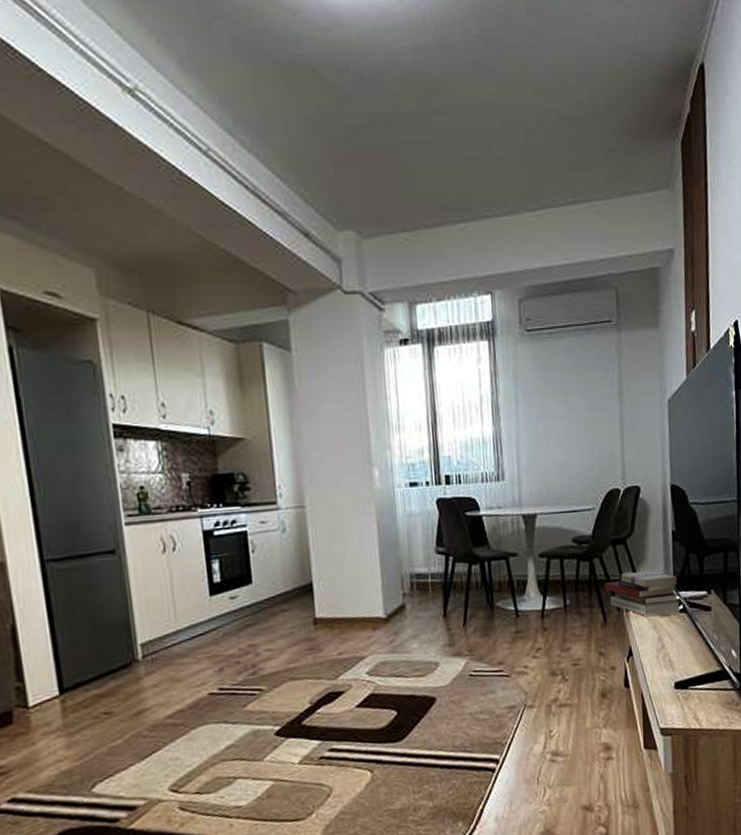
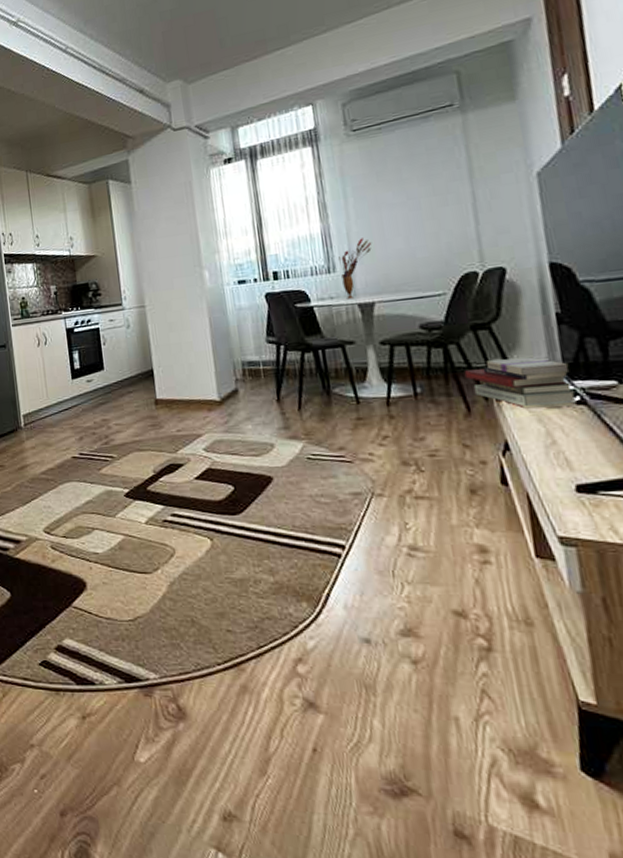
bouquet: none [506,446,538,510] -> present [337,237,372,300]

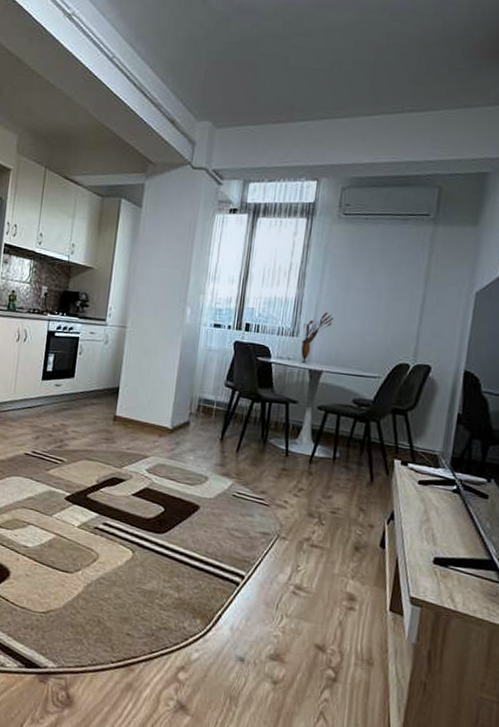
books: present [464,357,576,409] -> none [376,442,456,494]

